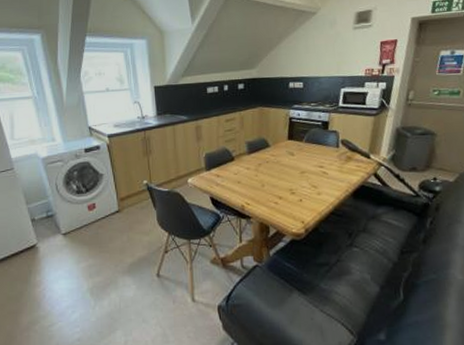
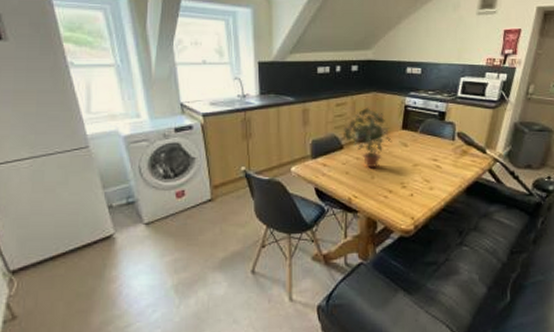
potted plant: none [232,122,279,177] -> present [342,108,392,169]

